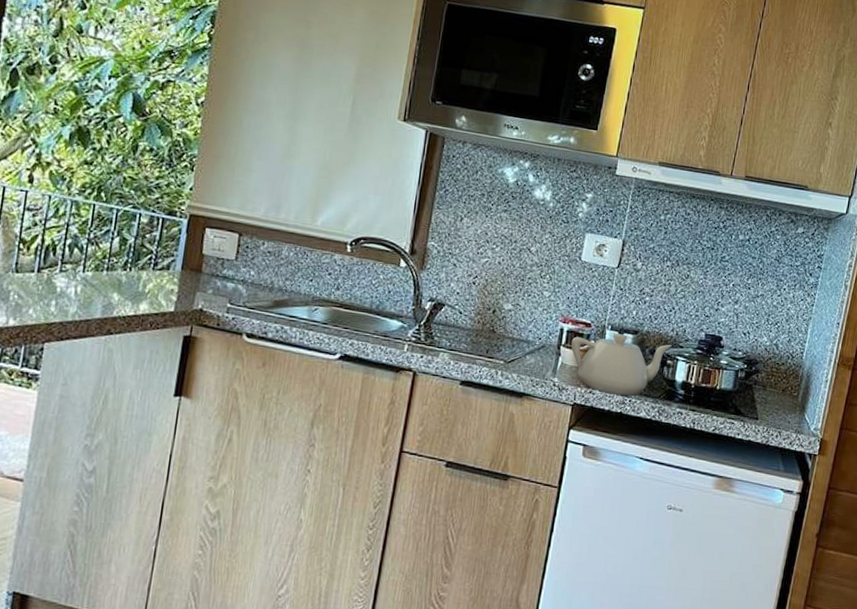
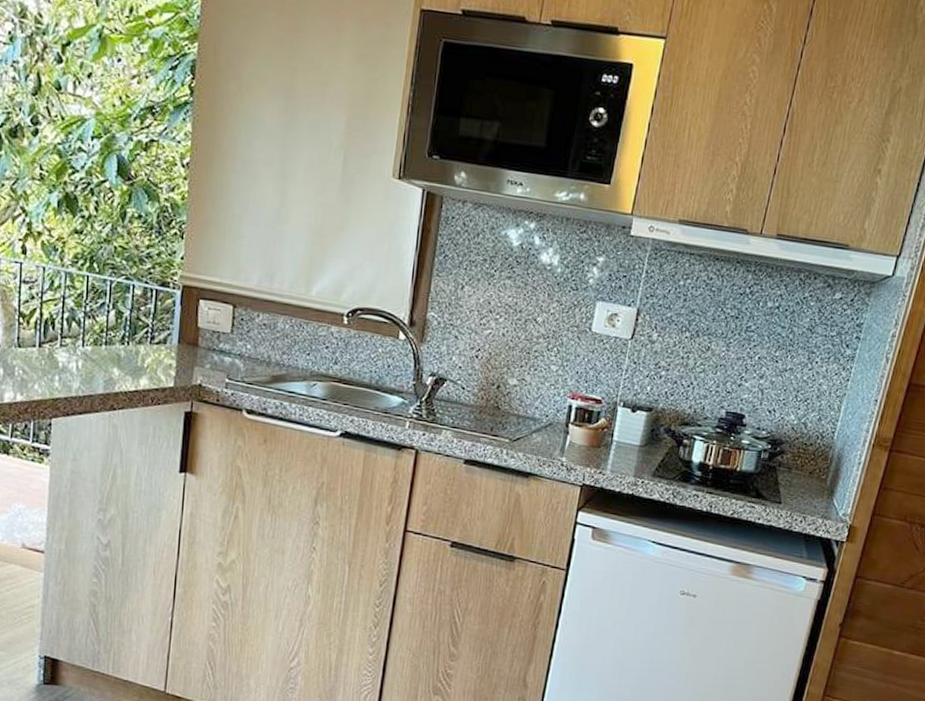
teapot: present [571,333,673,396] -> none [580,410,690,477]

